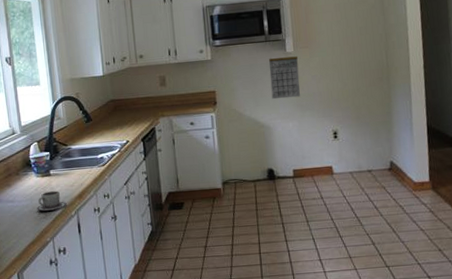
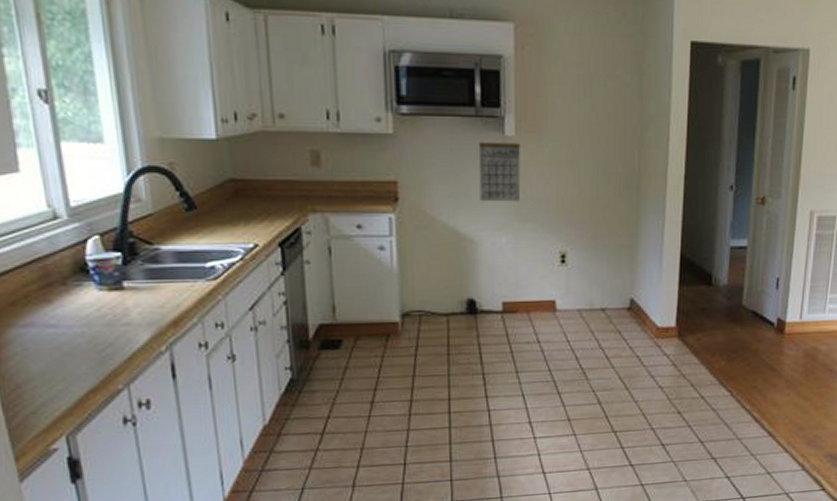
cup: present [36,191,67,212] -> none [98,313,152,344]

